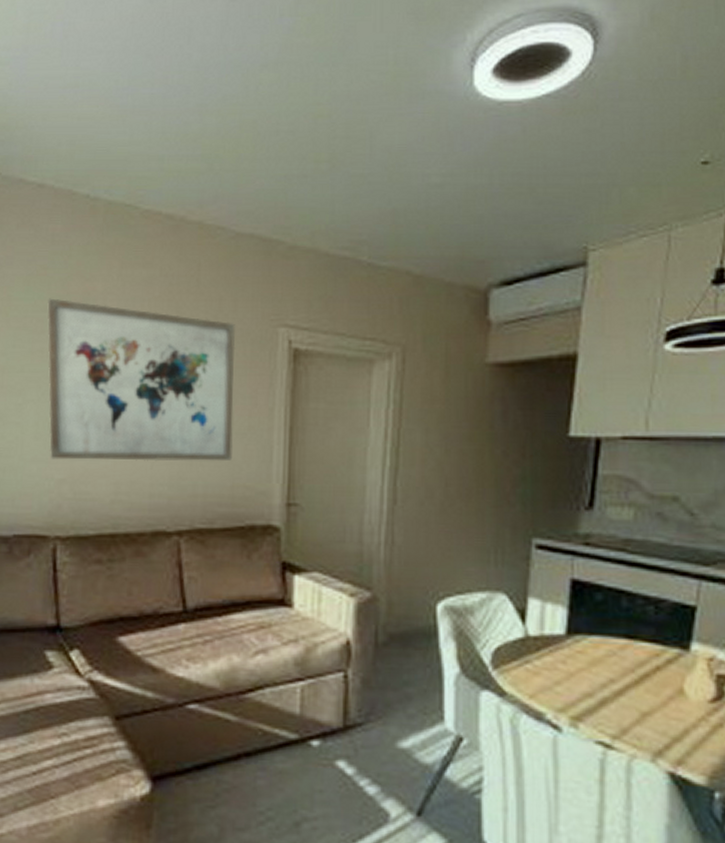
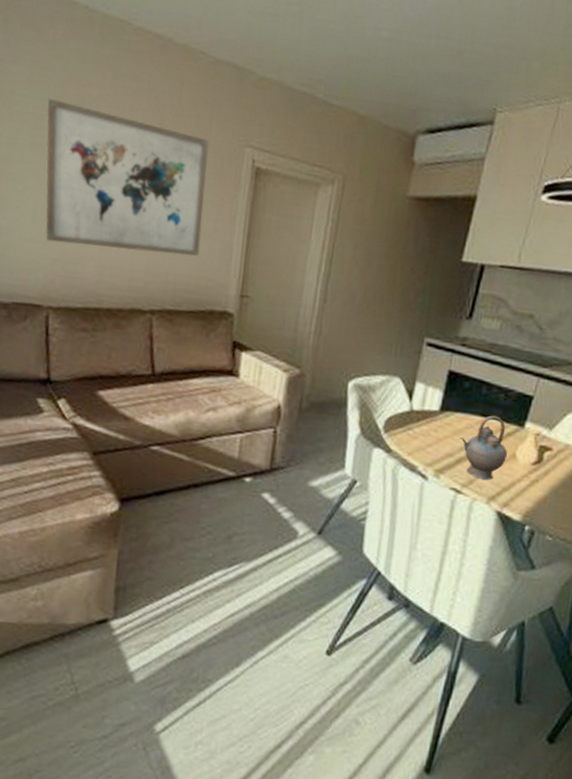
teapot: none [600,636,671,727] -> present [460,415,507,480]

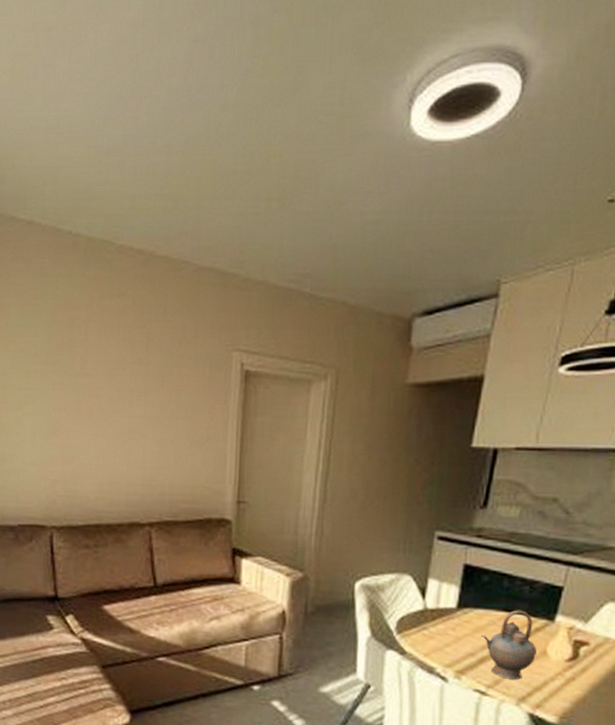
wall art: present [45,98,209,256] -> none [38,325,197,466]

